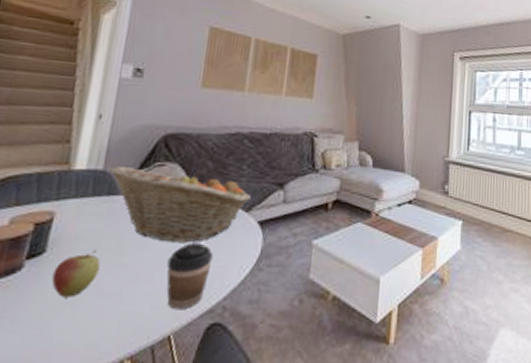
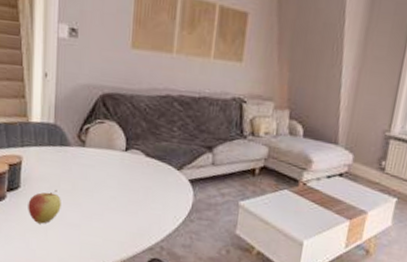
fruit basket: present [108,166,251,243] -> none [58,121,182,192]
coffee cup: present [166,242,213,310] -> none [113,192,151,245]

